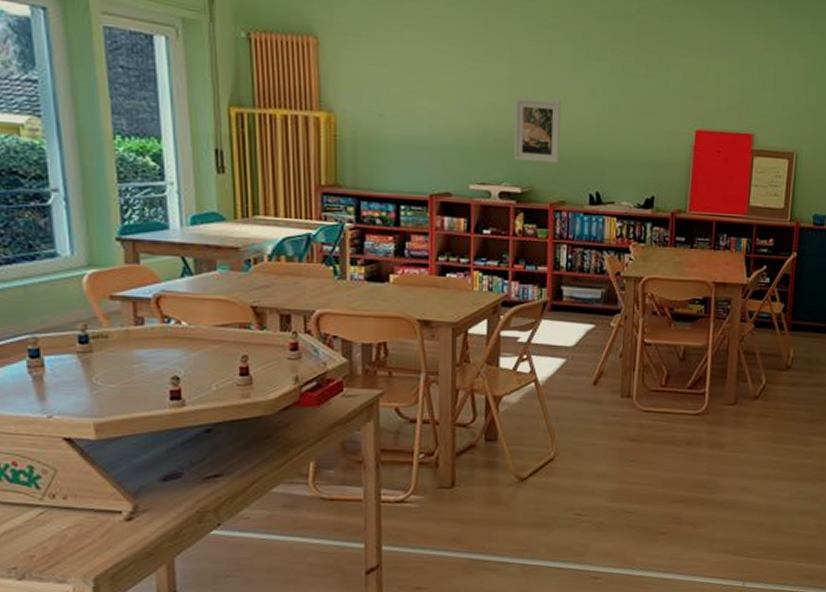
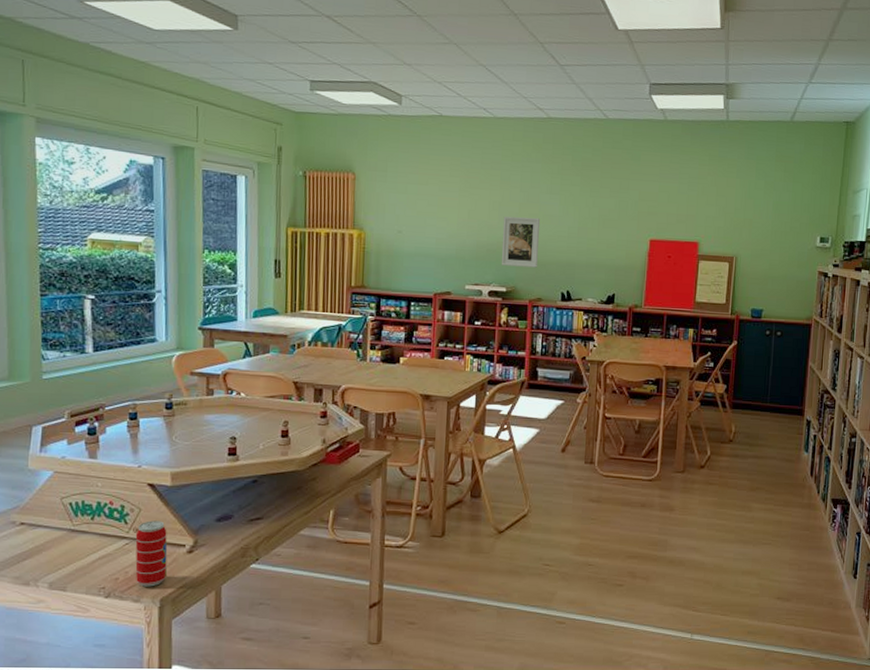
beverage can: none [52,483,100,564] -> present [135,520,168,587]

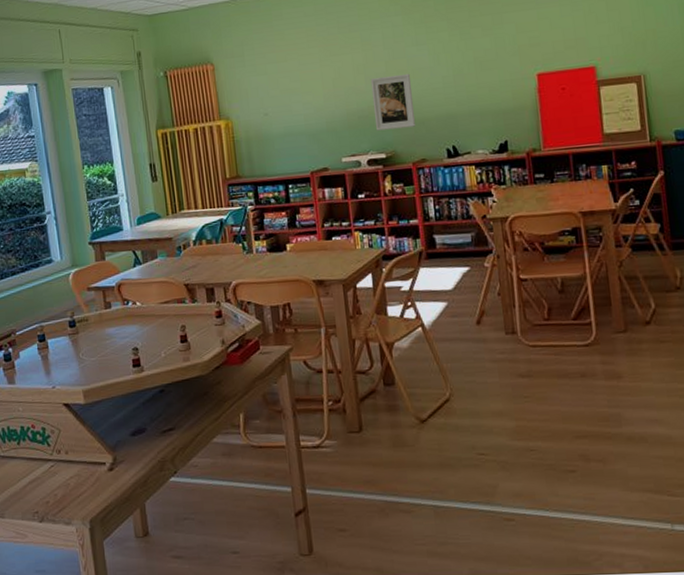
beverage can: present [135,520,168,587] -> none [59,440,92,509]

